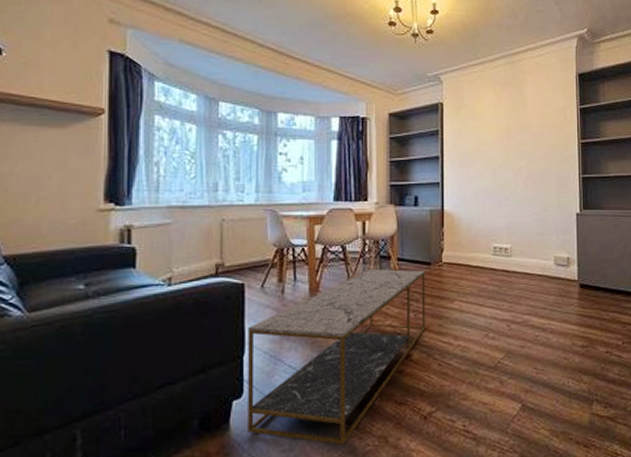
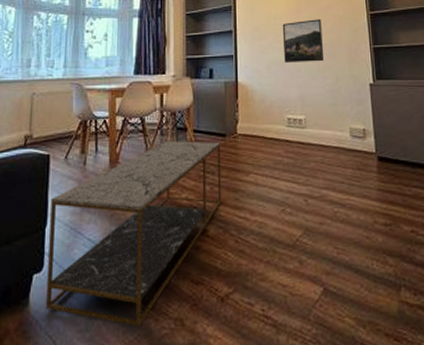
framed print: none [491,146,532,192] -> present [282,19,323,64]

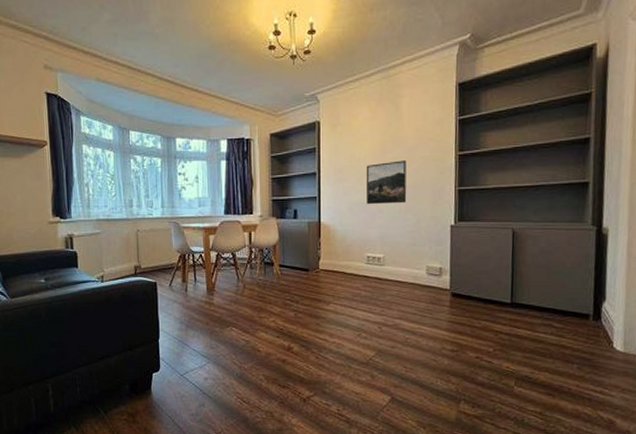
coffee table: present [46,141,222,327] -> none [160,274,304,415]

